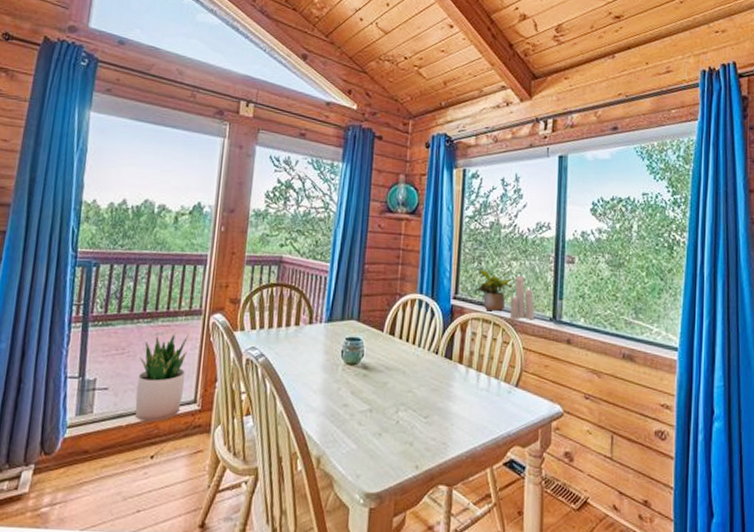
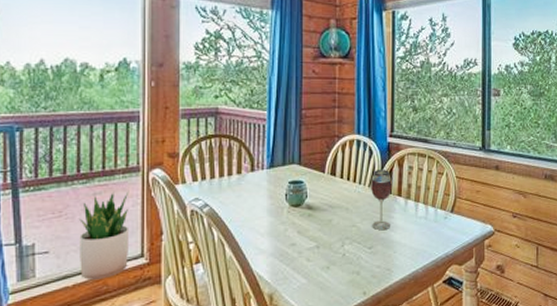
wineglass: none [429,333,454,400] -> present [370,170,393,231]
potted plant: present [475,270,512,312] -> none [410,107,444,146]
candle: present [509,274,535,321] -> none [443,109,466,152]

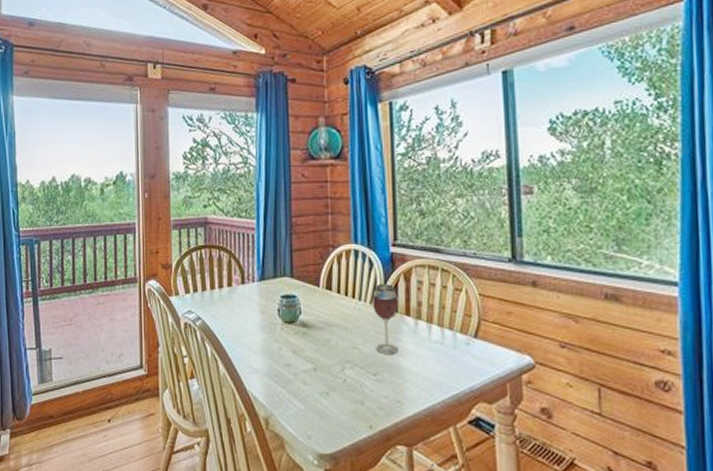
planter: present [78,190,130,281] -> none [85,300,130,388]

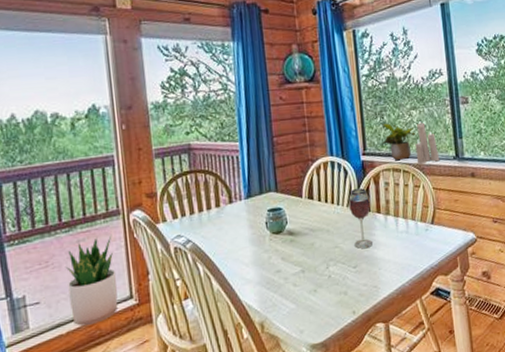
planter: none [85,300,130,388] -> present [64,234,118,327]
potted plant: none [417,211,460,257] -> present [382,123,415,161]
candle: none [458,212,490,264] -> present [415,121,440,165]

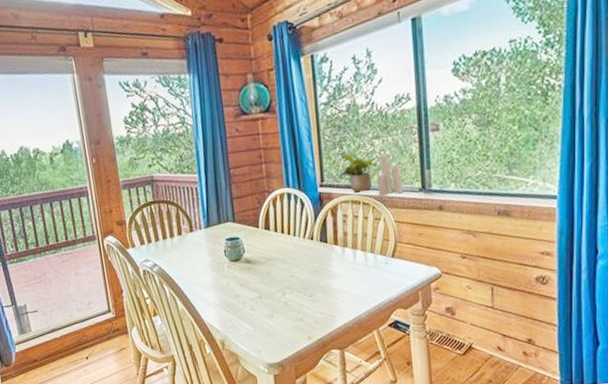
planter: present [64,234,118,327] -> none [54,256,99,333]
wineglass: present [348,188,373,249] -> none [304,220,329,279]

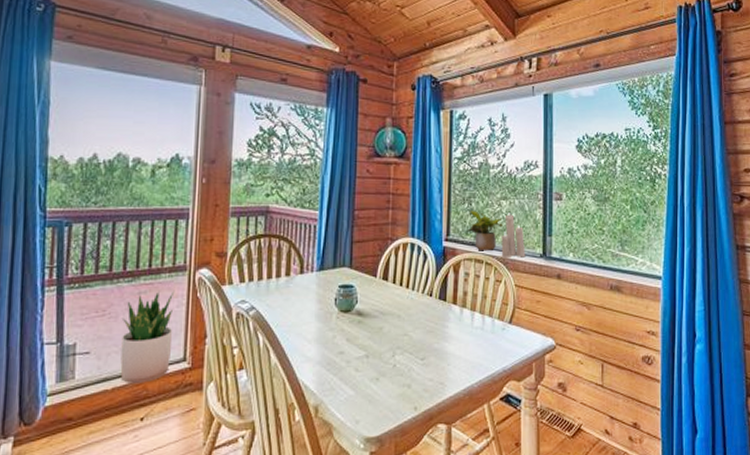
planter: none [54,256,99,333] -> present [120,290,175,385]

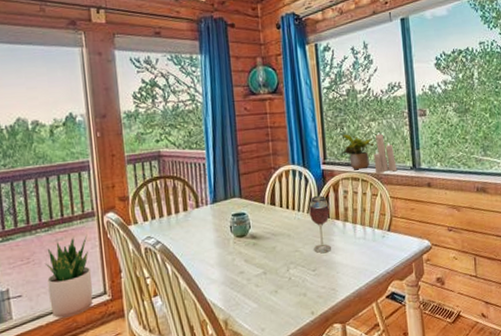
wineglass: none [423,276,448,341] -> present [308,196,331,254]

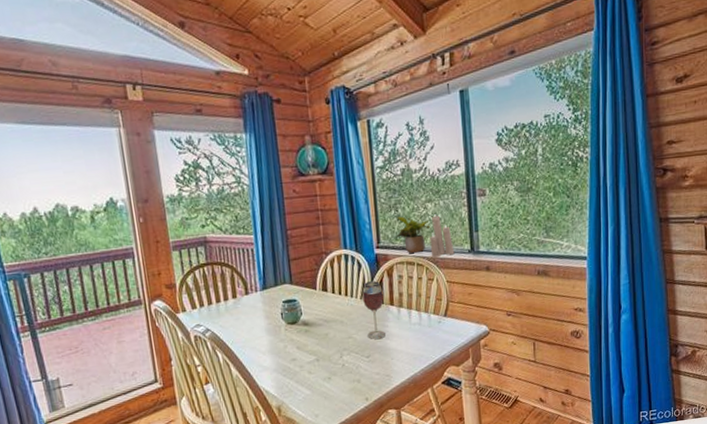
planter: present [44,234,93,319] -> none [93,322,144,407]

